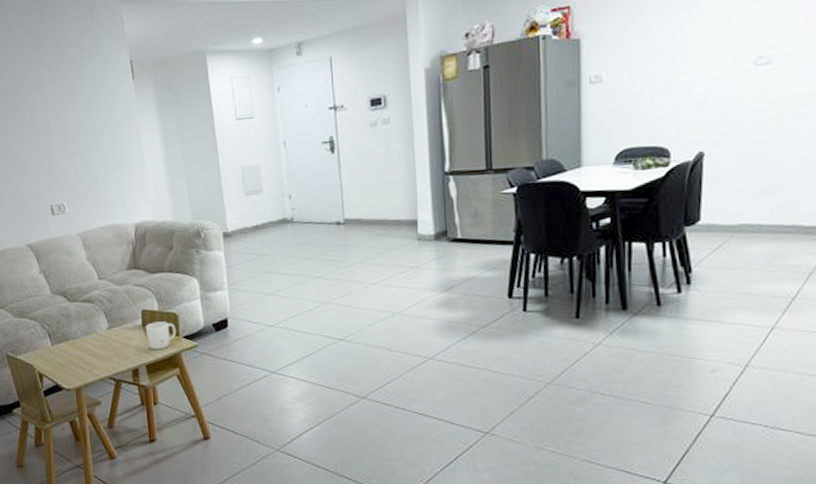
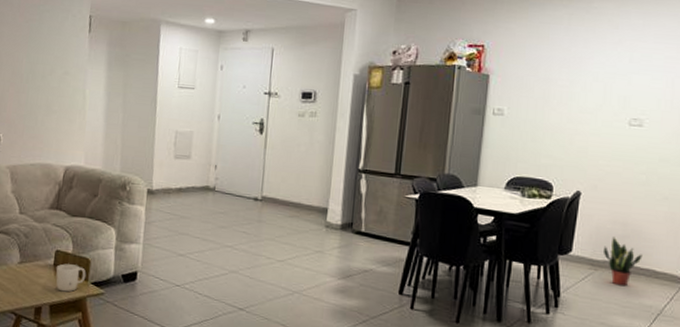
potted plant: none [737,196,785,249] -> present [602,237,643,287]

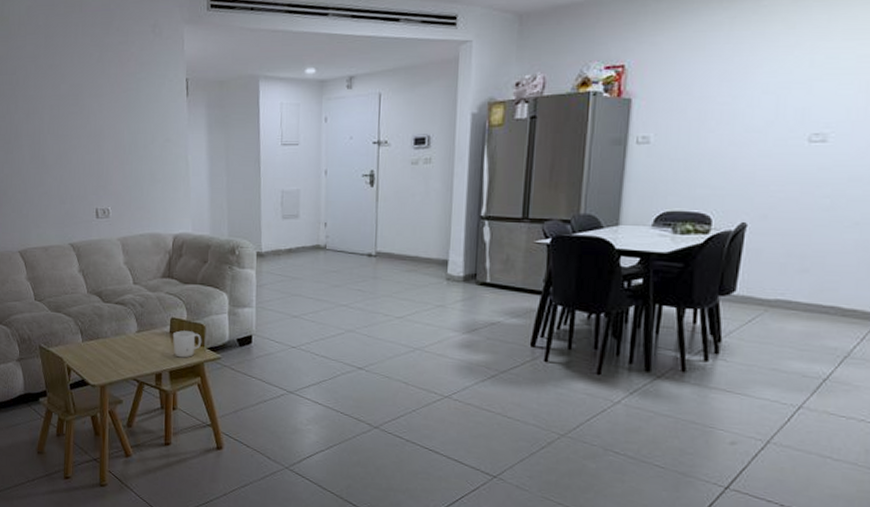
potted plant: present [602,237,643,287] -> none [774,272,826,327]

